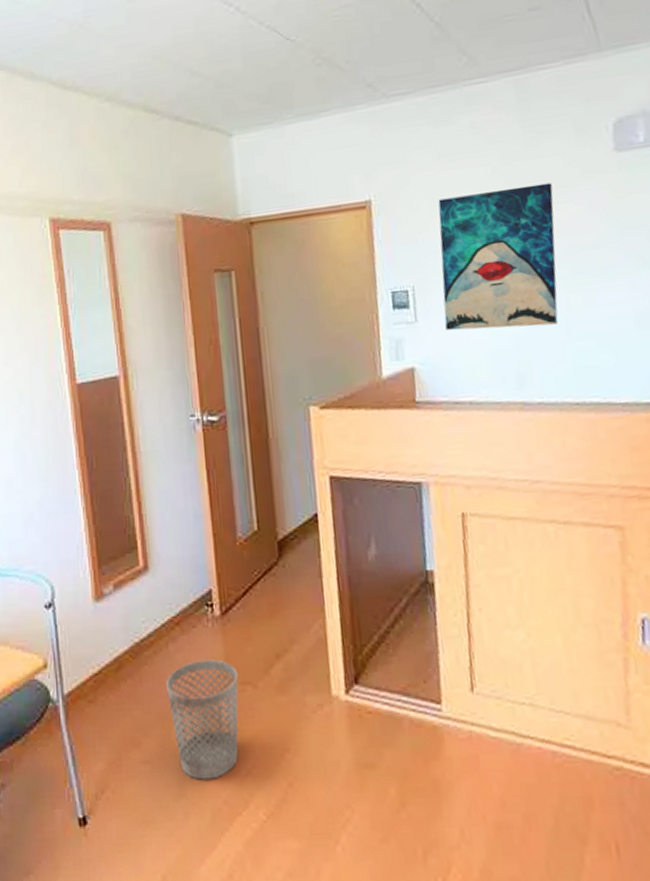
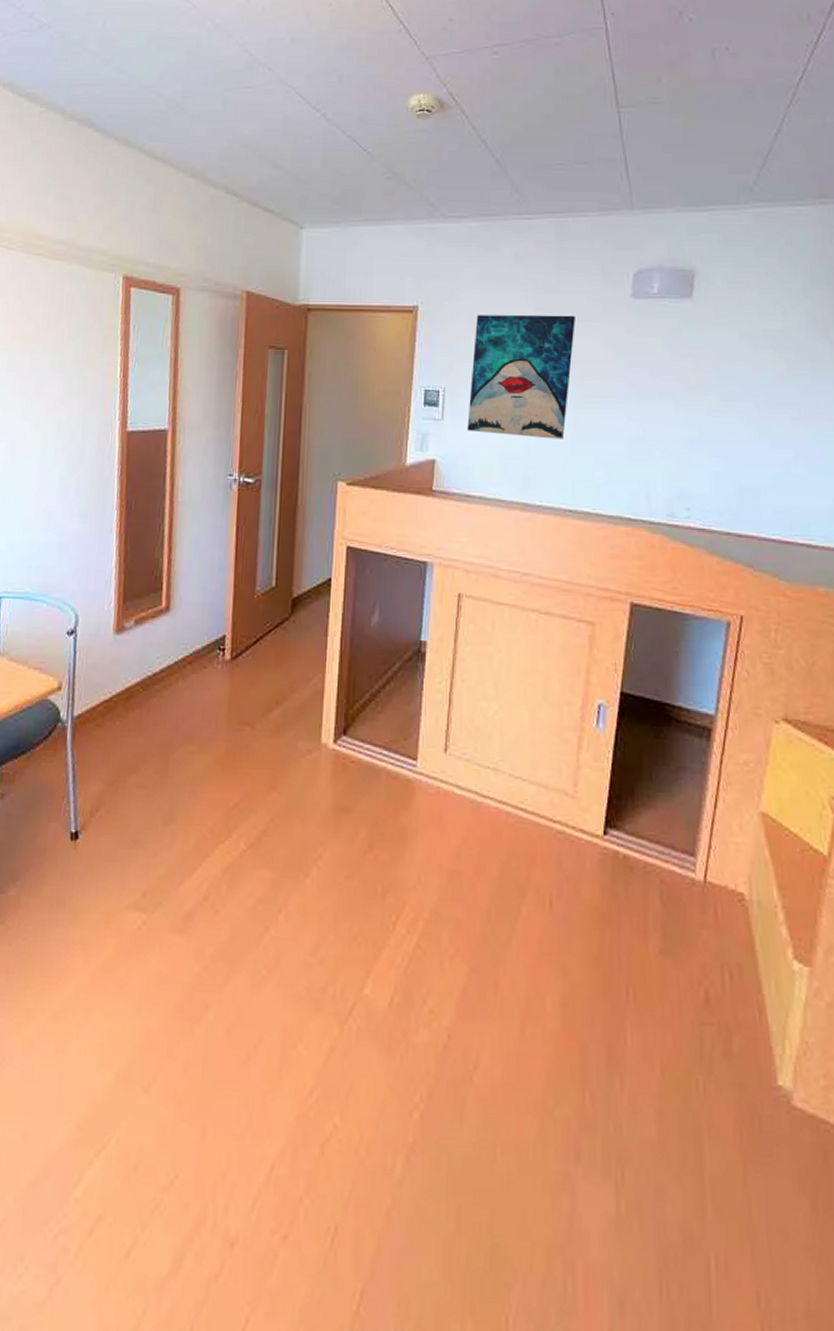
wastebasket: present [166,659,239,780] -> none [171,698,239,808]

